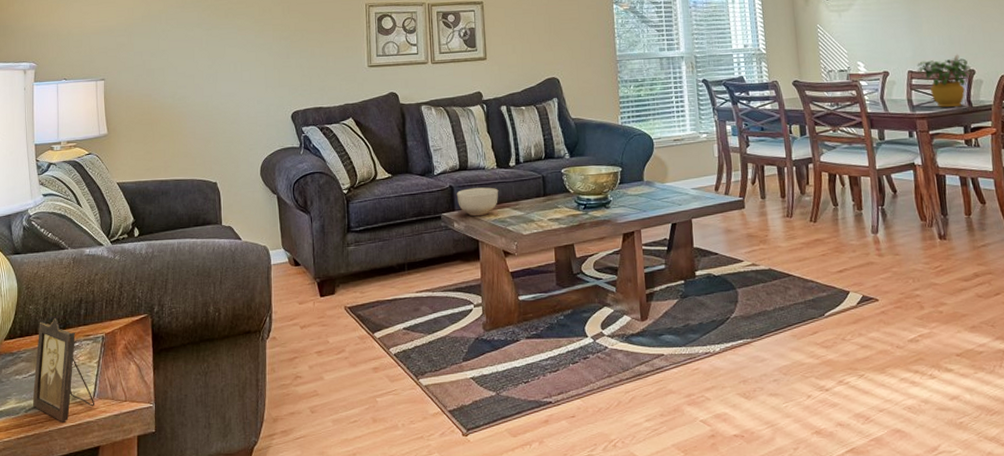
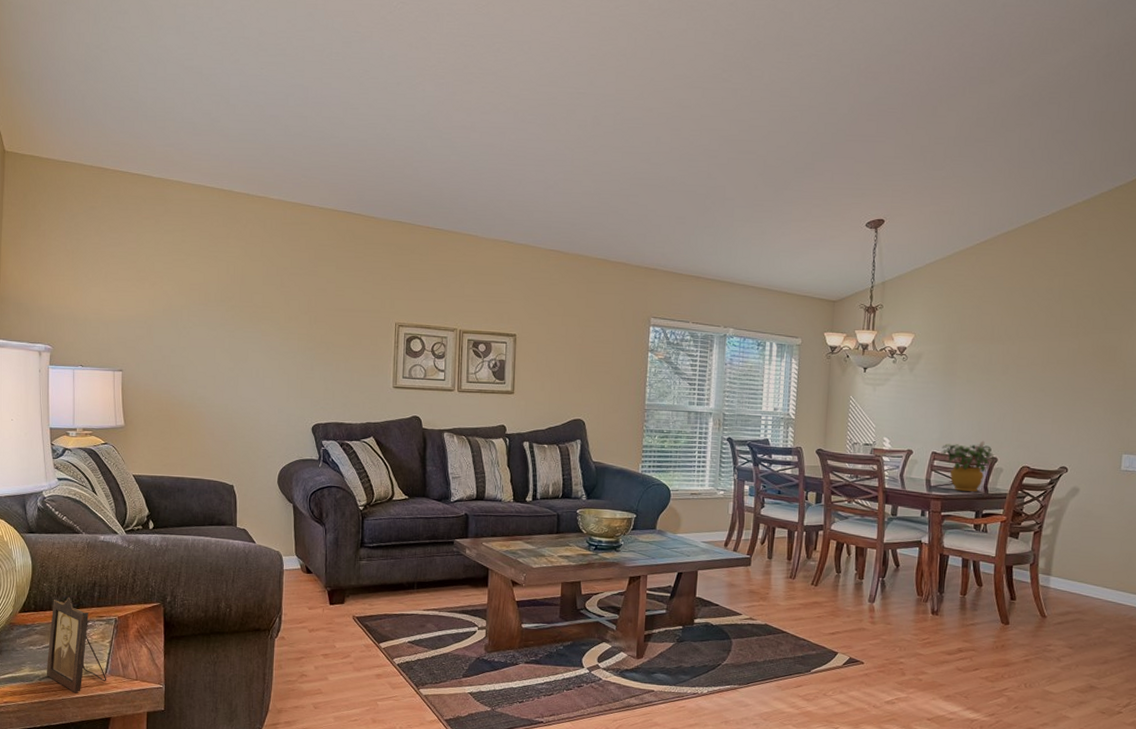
bowl: present [456,187,499,217] -> none [471,518,513,546]

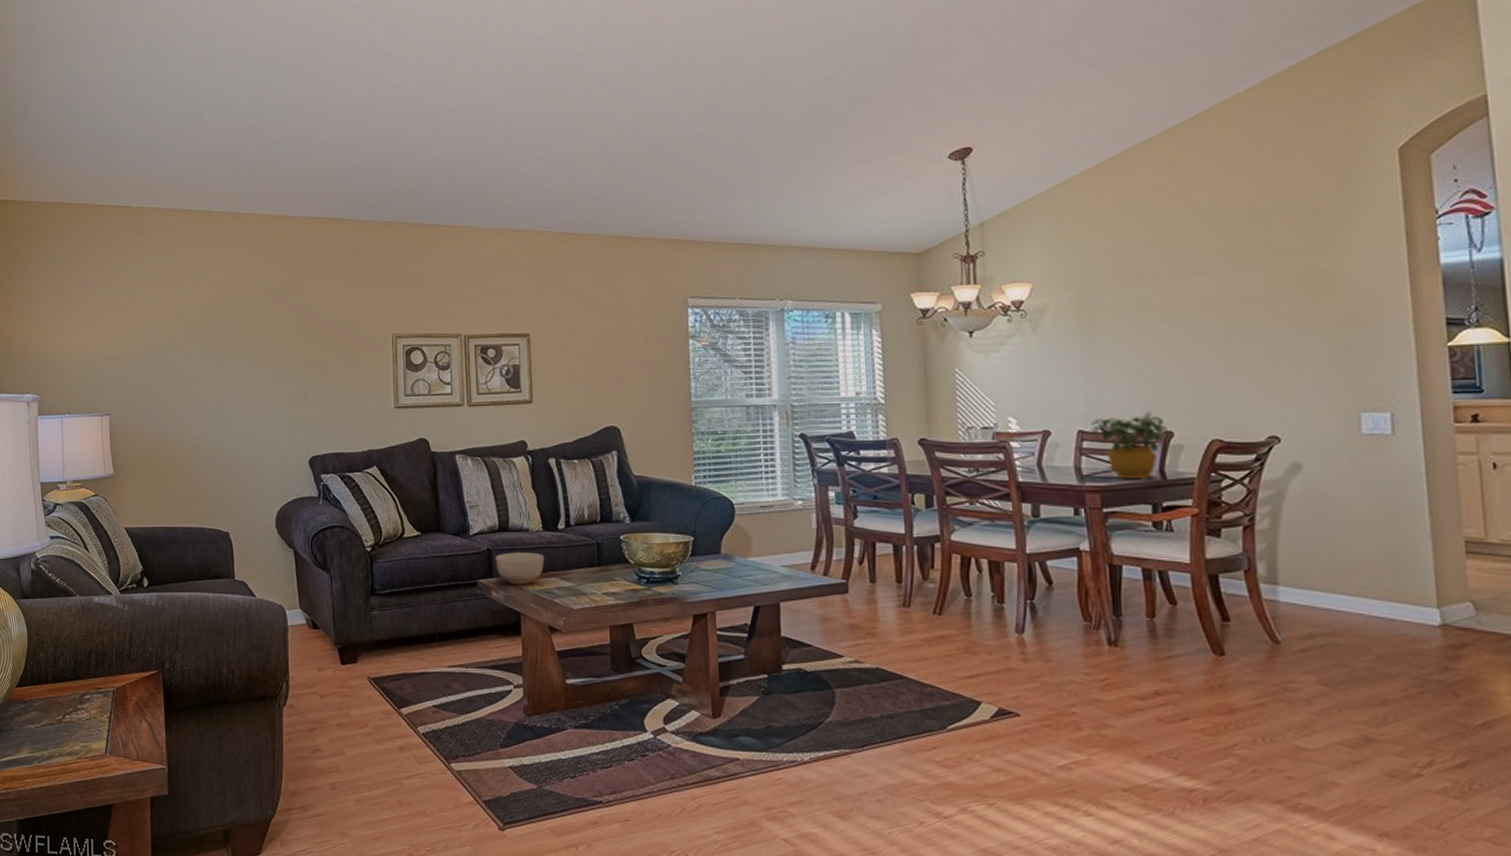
photo frame: present [46,597,107,693] -> none [45,668,108,777]
bowl: none [471,518,513,546] -> present [495,552,545,585]

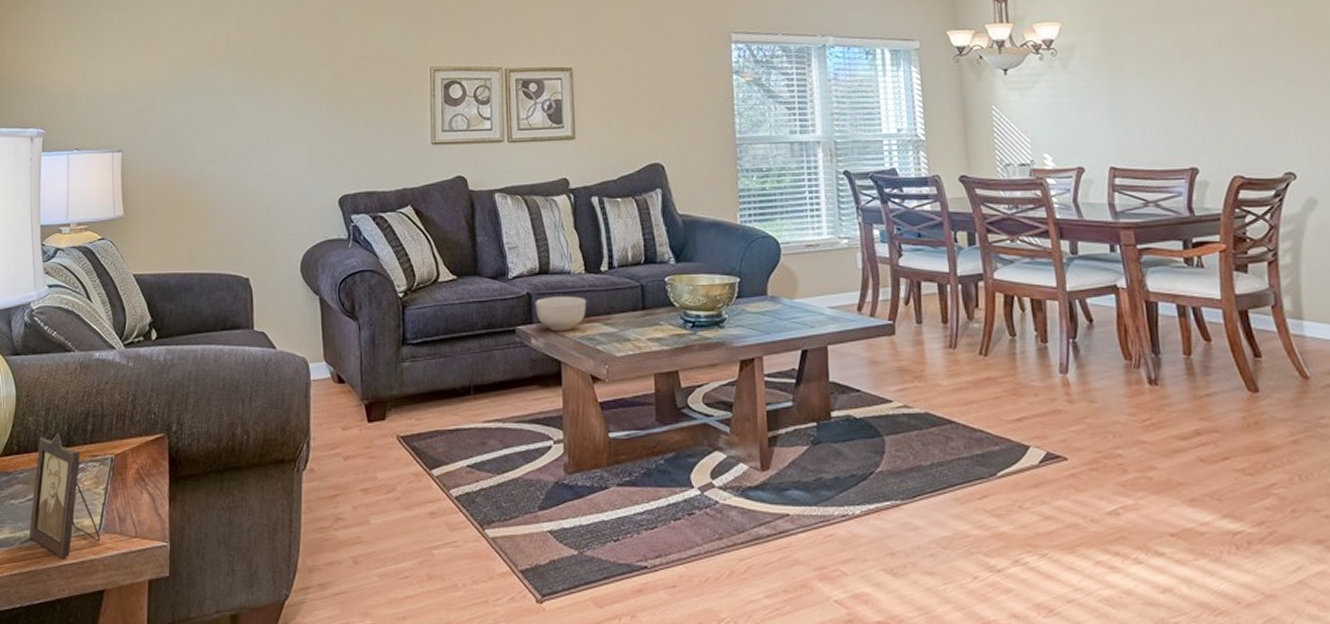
photo frame: none [45,668,108,777] -> present [28,434,101,559]
potted flower: present [1091,410,1168,480] -> none [1121,147,1194,216]

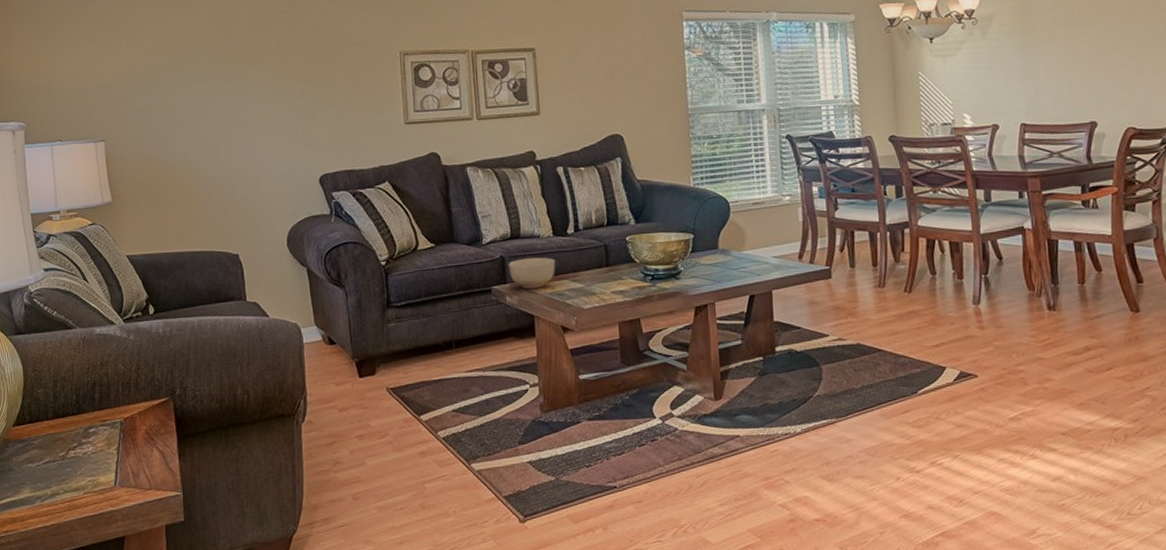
photo frame: present [28,434,101,559] -> none [48,403,118,512]

